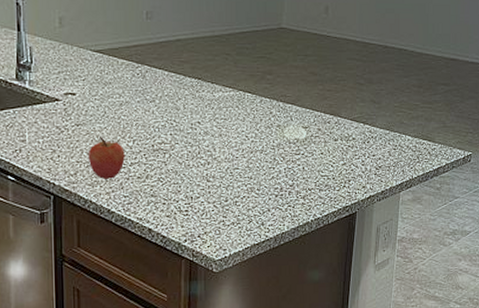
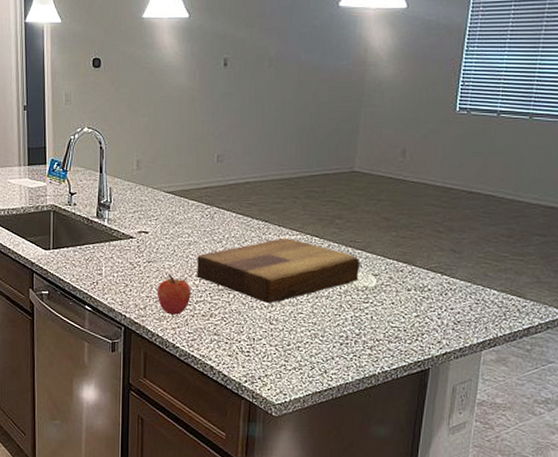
cutting board: none [129,94,291,160] -> present [197,237,361,303]

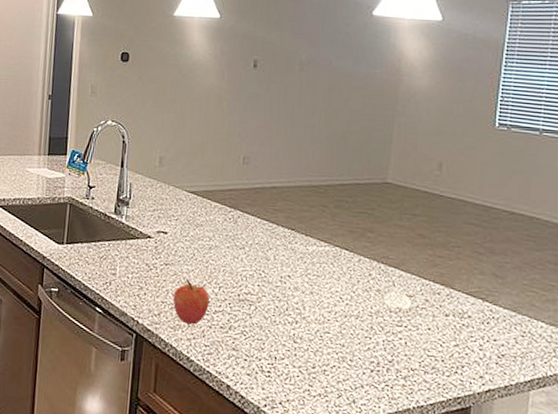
cutting board: present [197,237,361,303] -> none [216,248,394,319]

